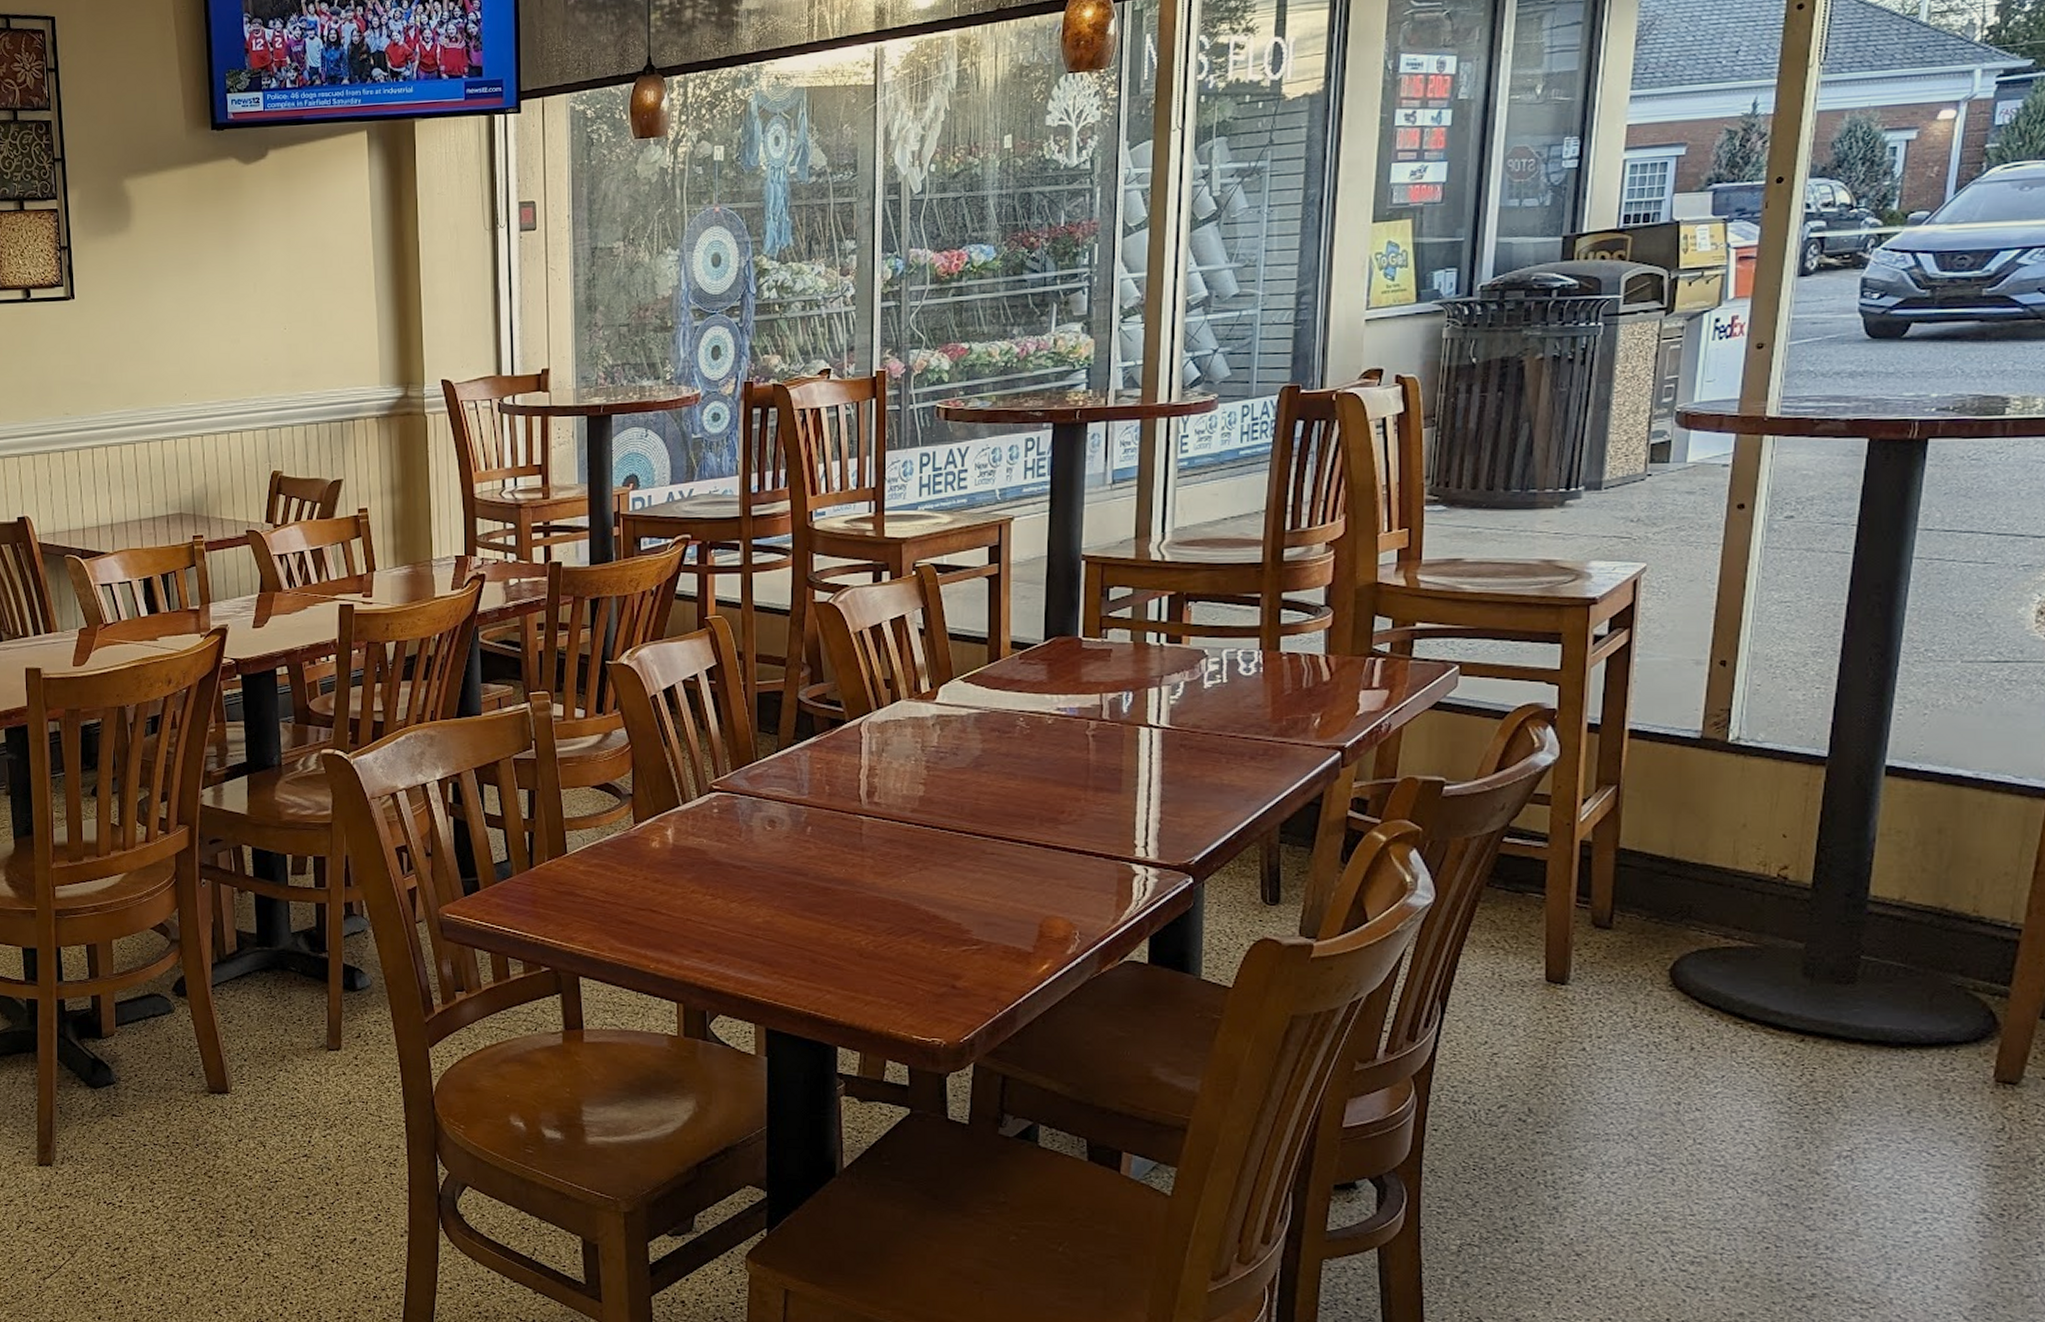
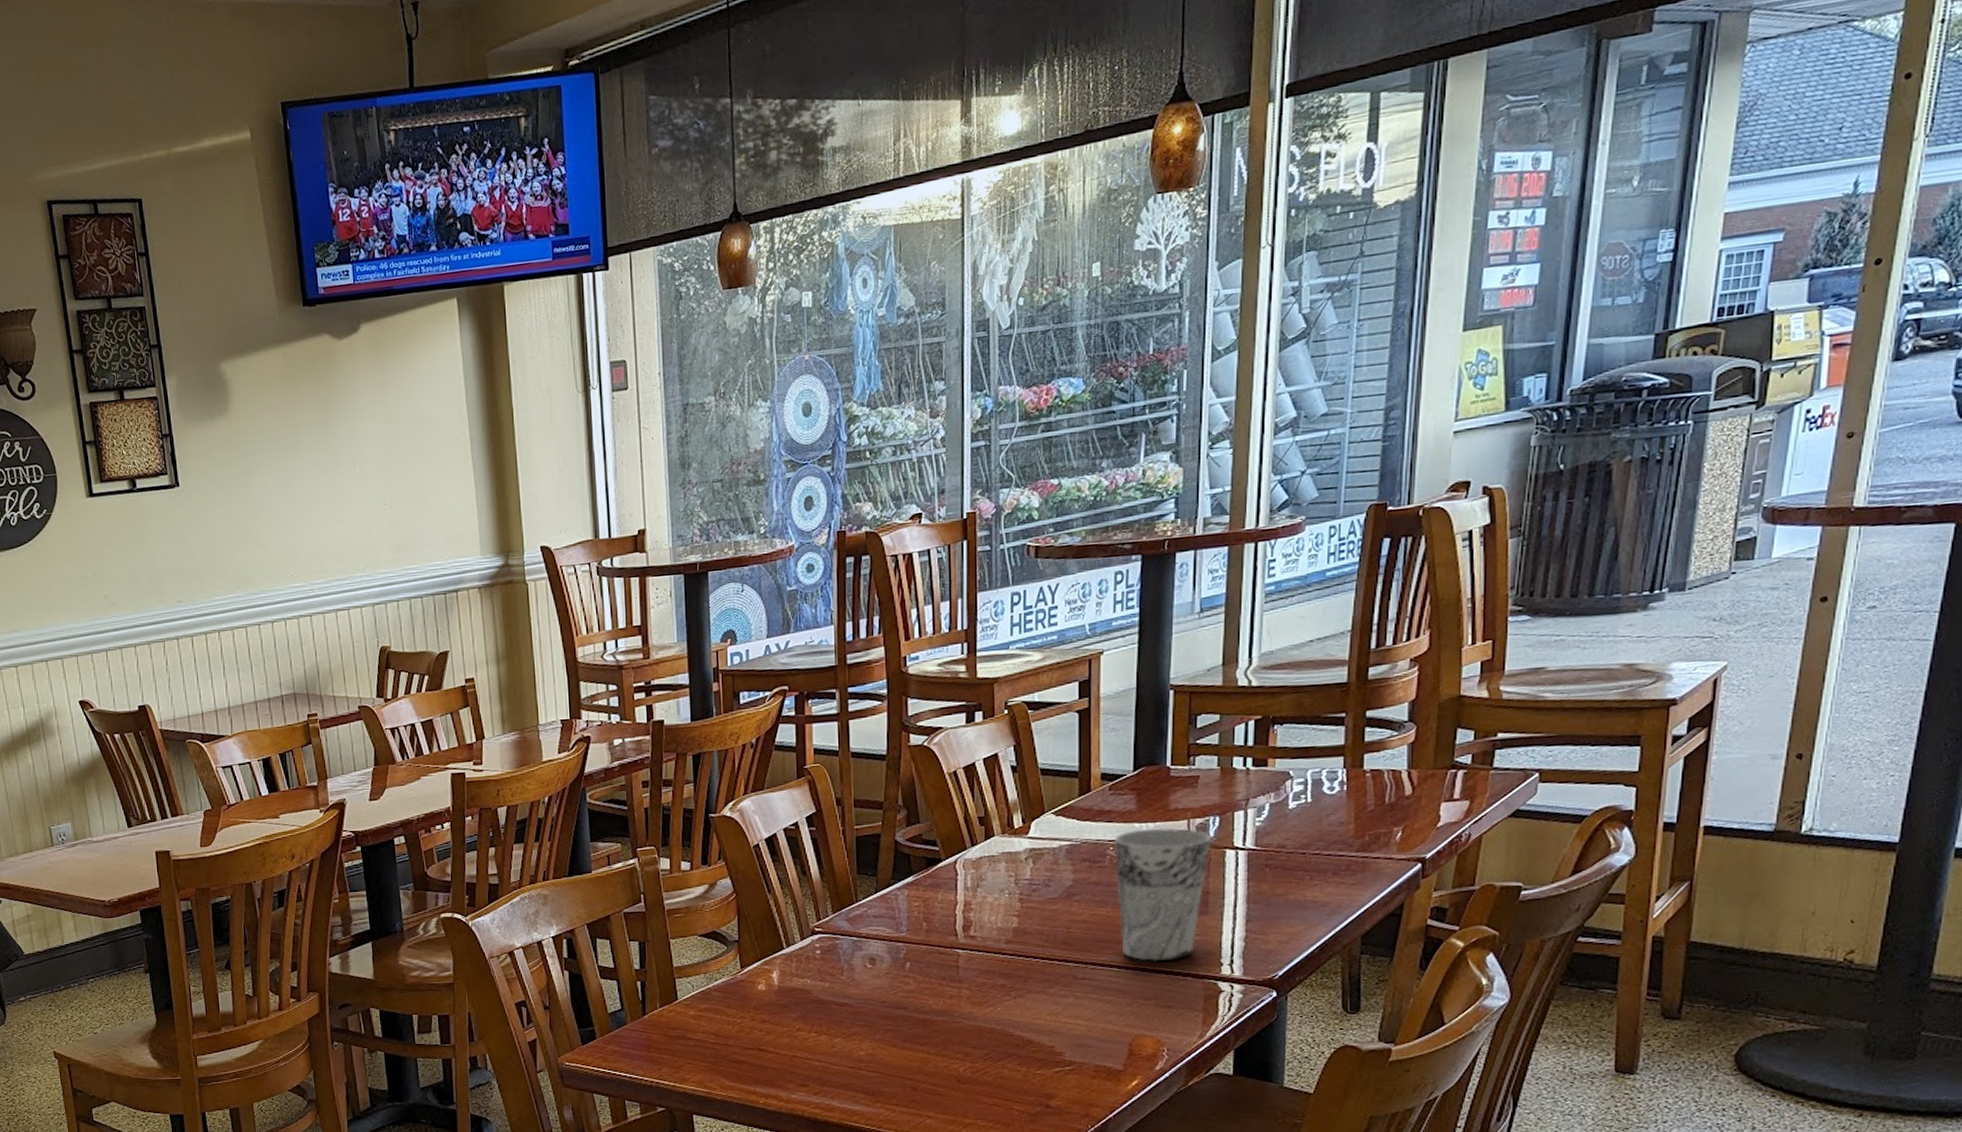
cup: none [1024,701,1125,840] -> present [1113,828,1211,962]

